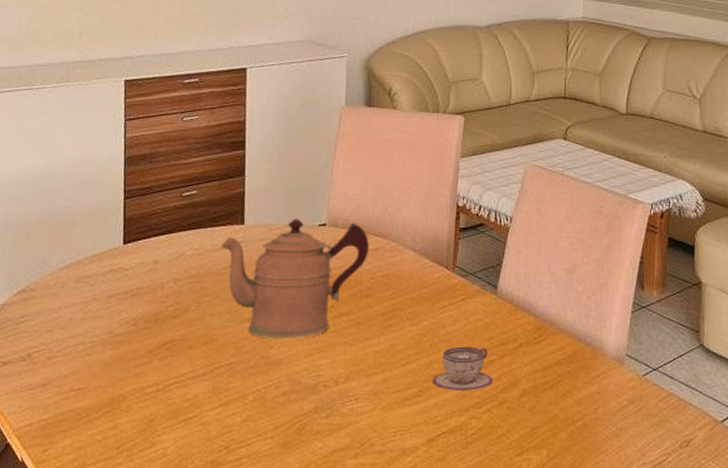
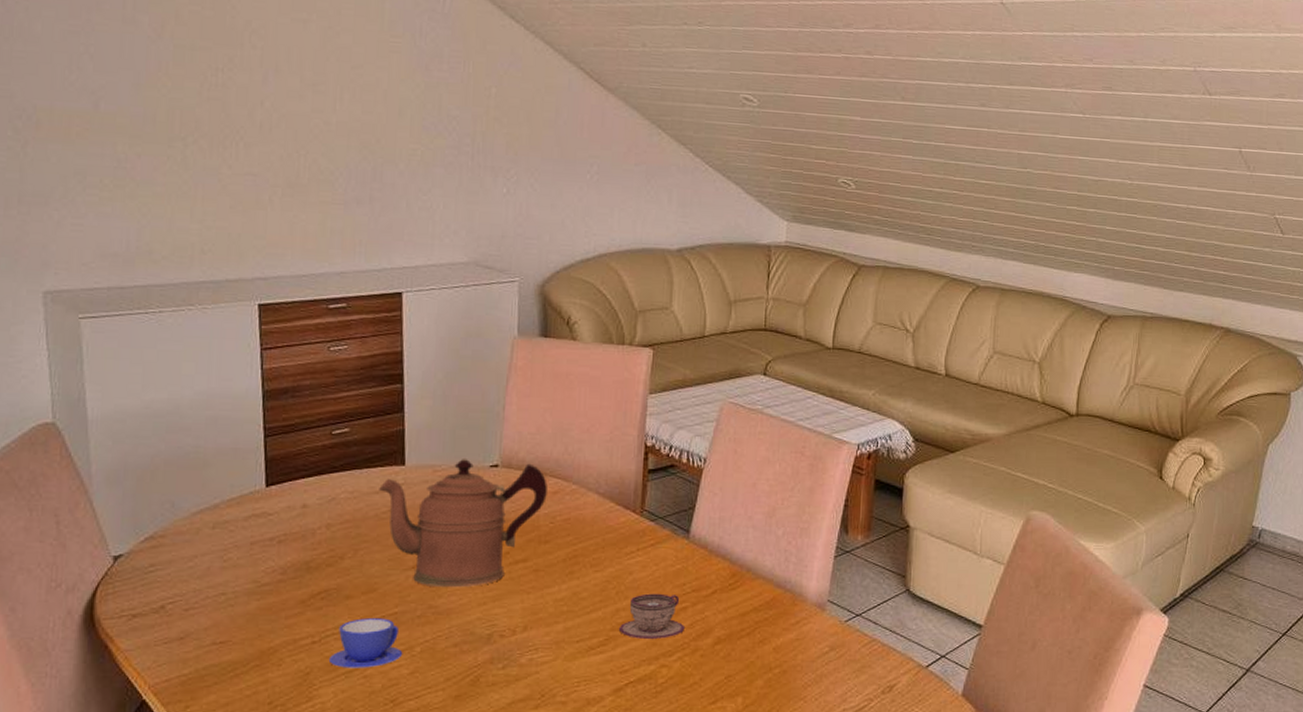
teacup: none [170,368,237,416] -> present [328,618,403,668]

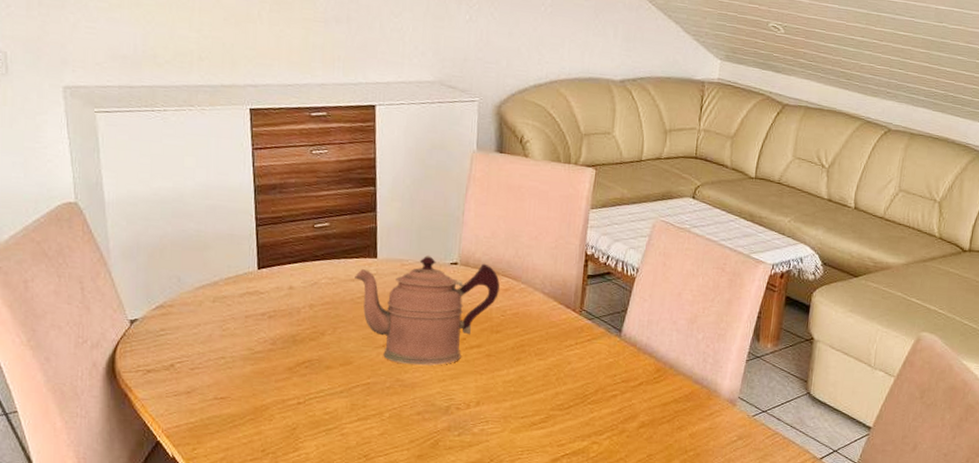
teacup: present [328,618,403,668] -> none [311,386,374,428]
teacup: present [618,593,686,639] -> none [557,381,615,420]

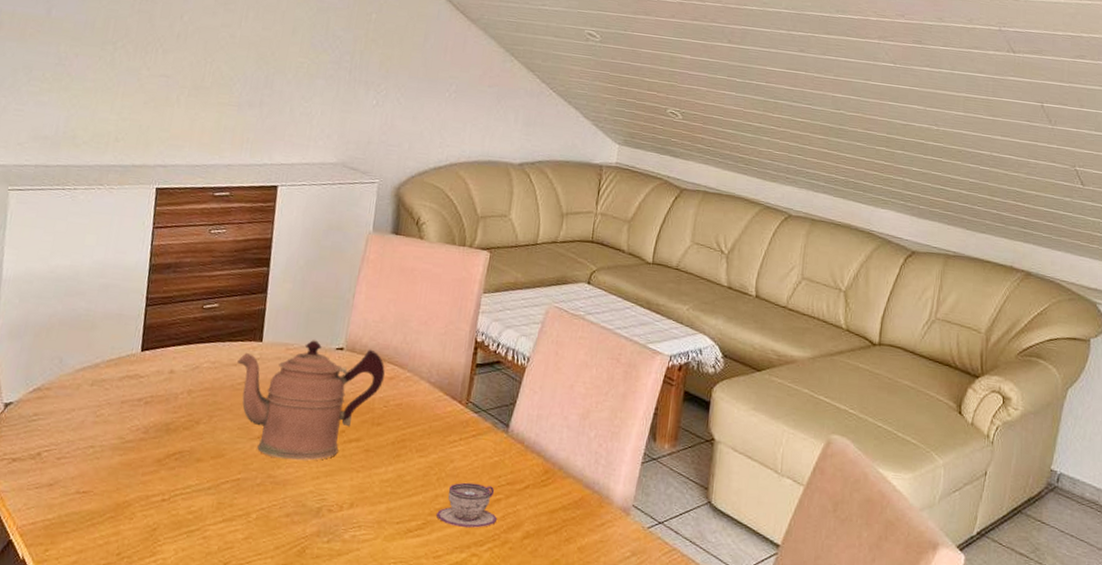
teacup: none [557,381,615,420] -> present [435,482,498,528]

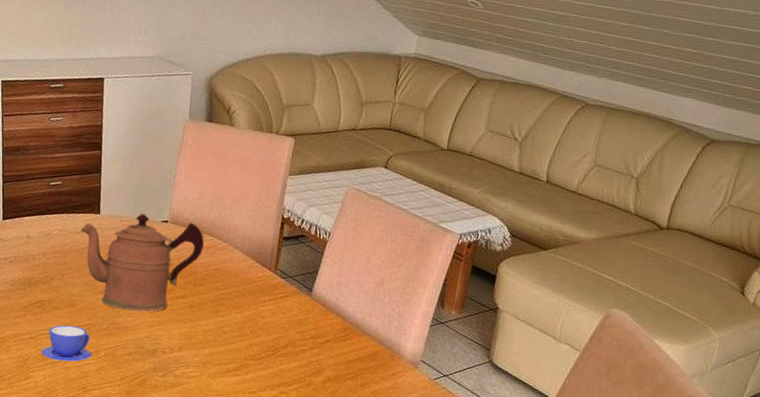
teacup: none [174,481,241,530] -> present [41,325,92,362]
teacup: present [435,482,498,528] -> none [250,335,303,372]

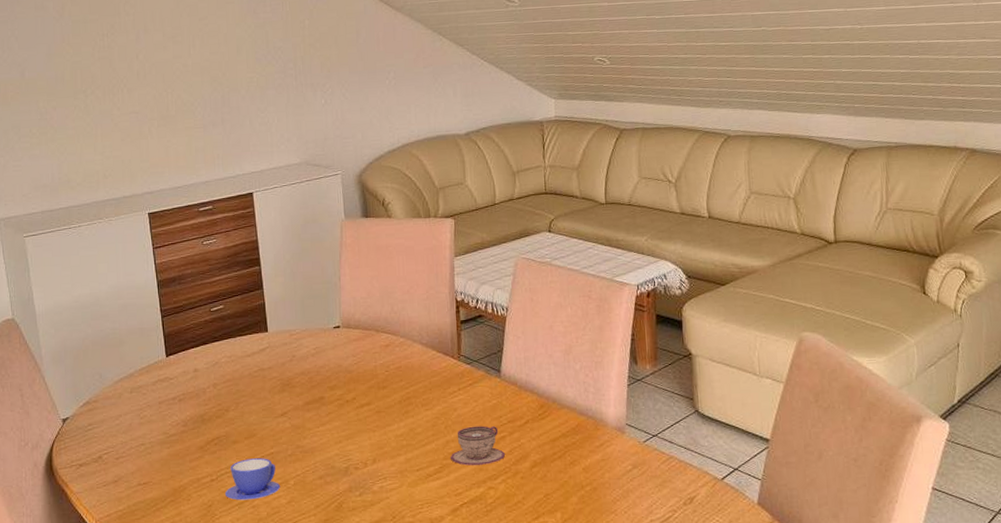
coffeepot: present [81,212,204,312] -> none [250,322,381,431]
teacup: none [250,335,303,372] -> present [450,425,506,466]

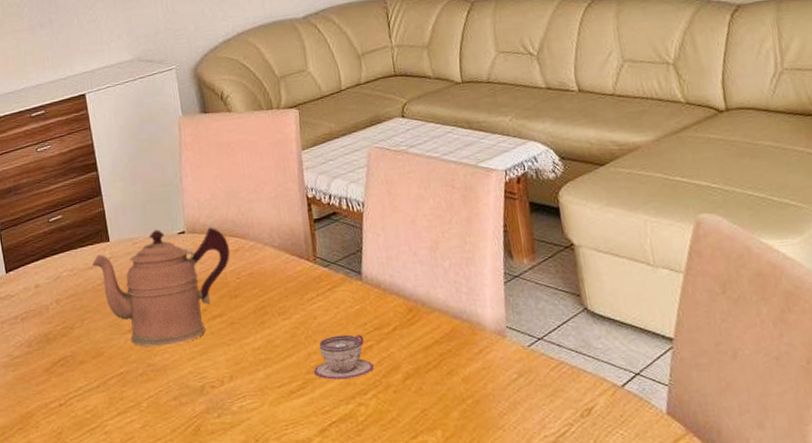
teacup: present [224,458,281,500] -> none [74,379,133,426]
coffeepot: none [250,322,381,431] -> present [92,227,230,347]

